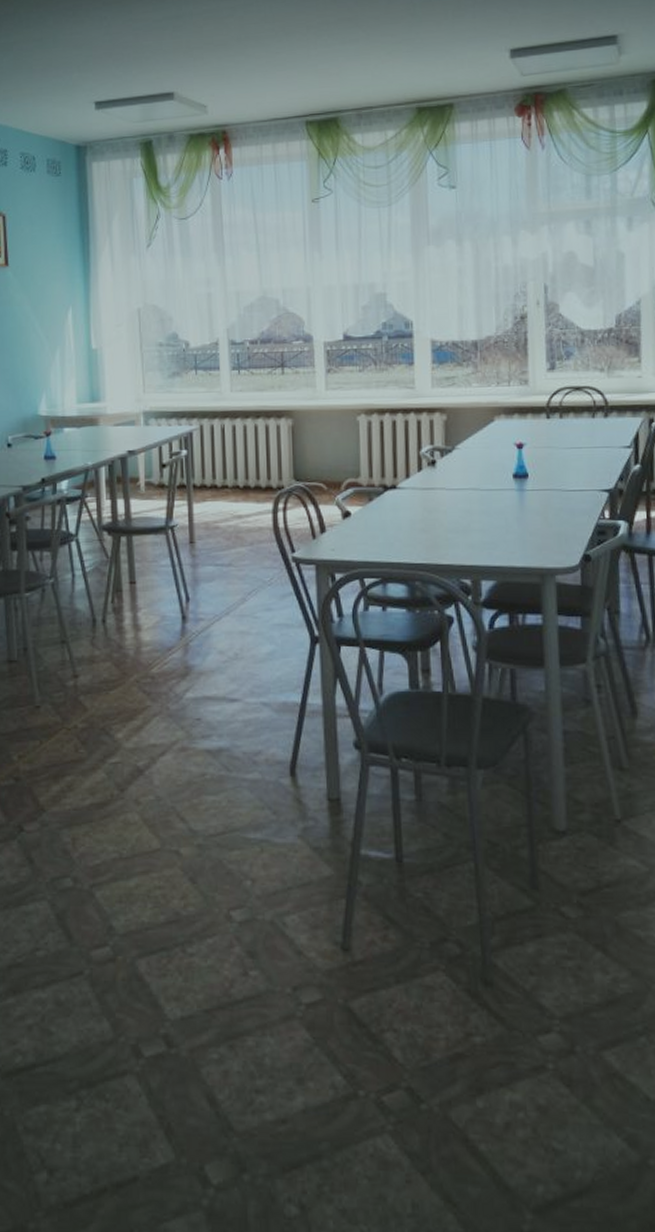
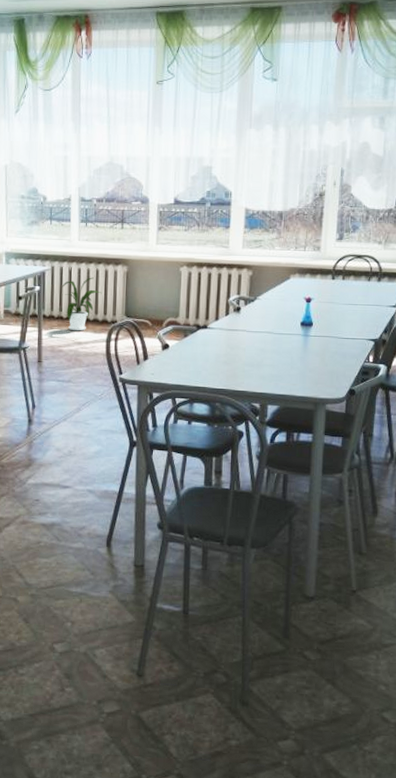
house plant: none [214,435,264,502] -> present [62,277,102,331]

